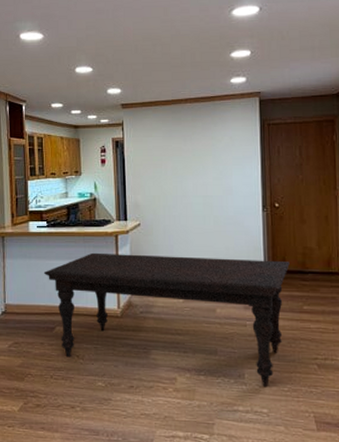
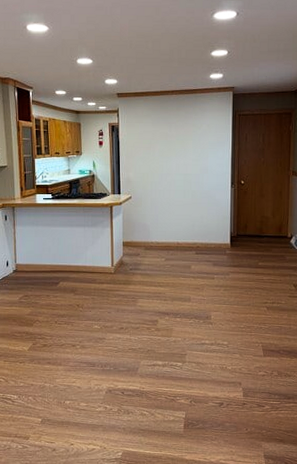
dining table: present [43,252,290,386] -> none [49,220,250,325]

